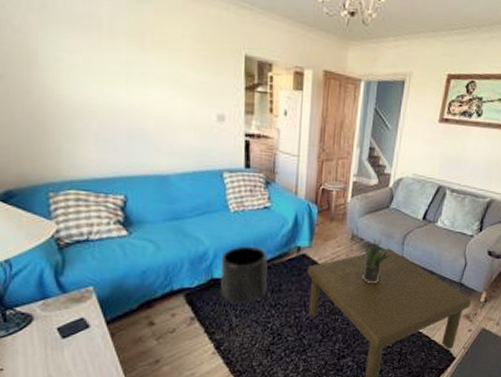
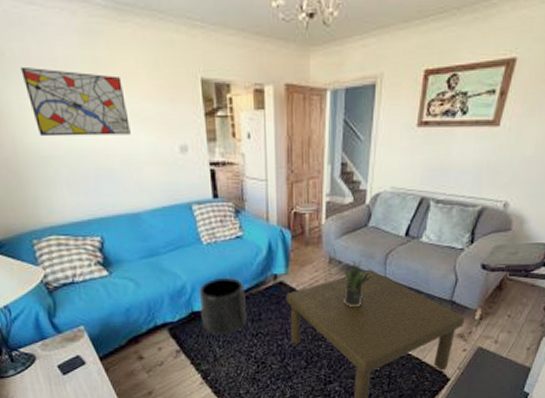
wall art: none [62,19,169,99] -> present [20,66,131,137]

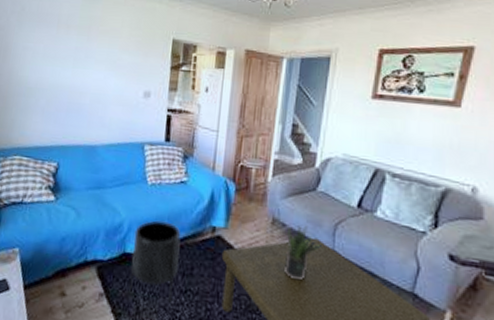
wall art: present [20,66,131,137] -> none [32,18,108,78]

